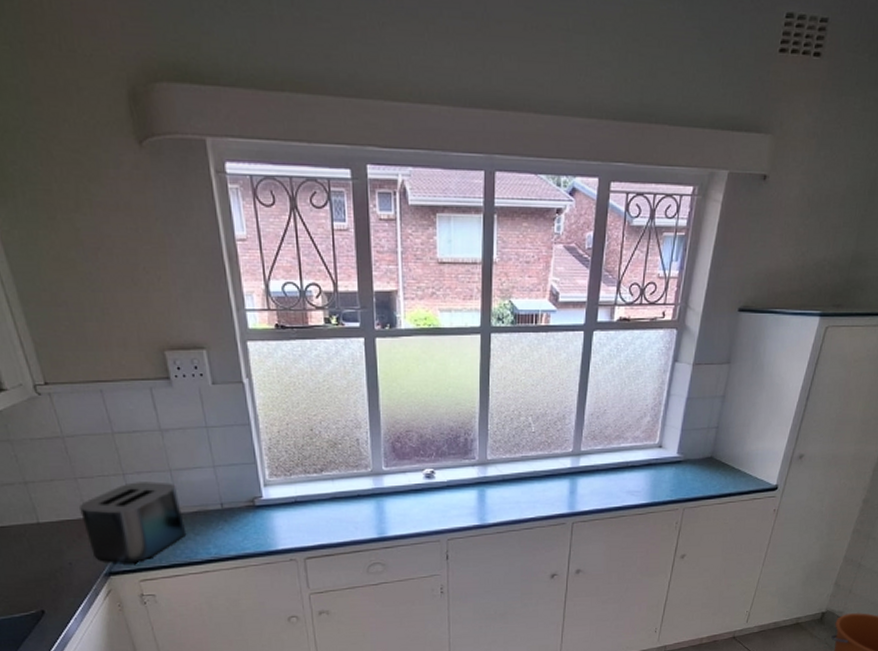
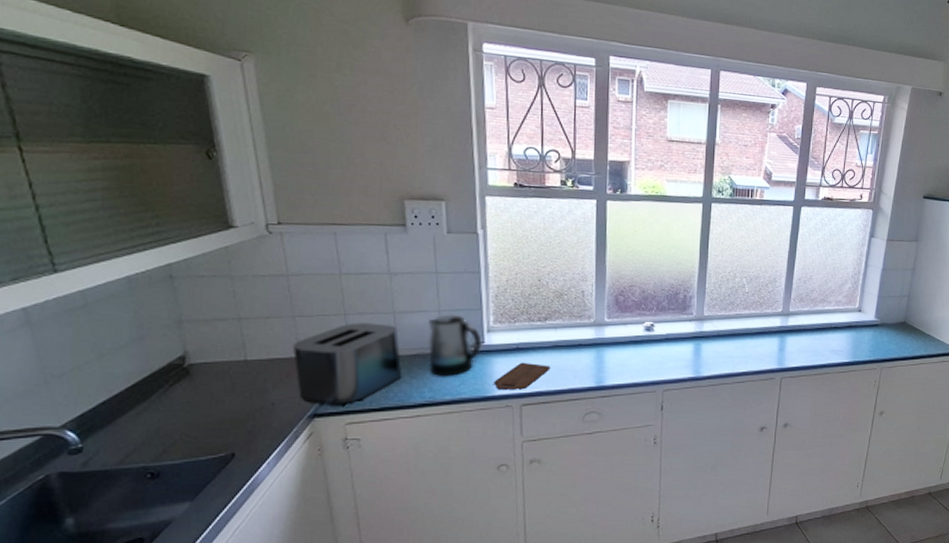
kettle: none [205,469,260,532] -> present [428,314,482,376]
cutting board: none [276,515,331,545] -> present [494,362,551,391]

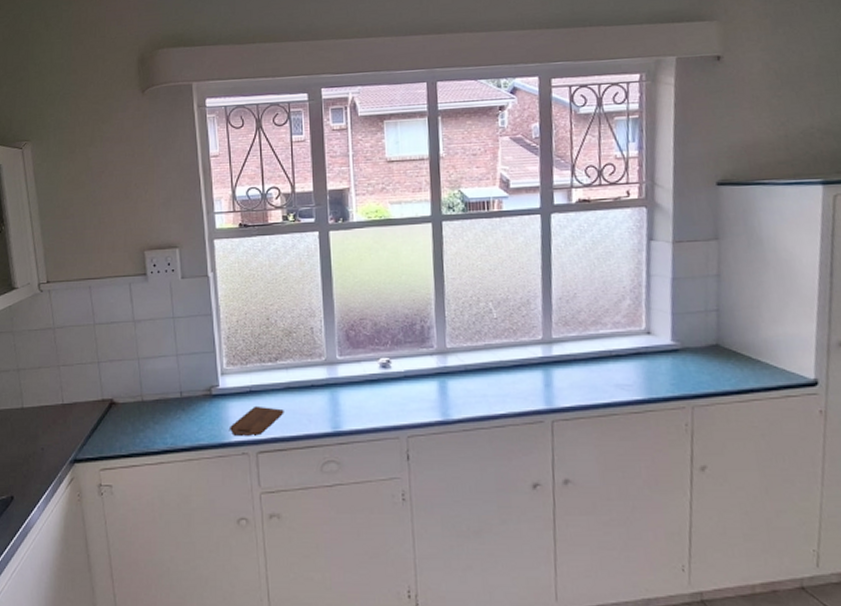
toaster: present [293,323,402,406] -> none [58,369,147,452]
kettle: present [428,314,482,376] -> none [168,358,217,421]

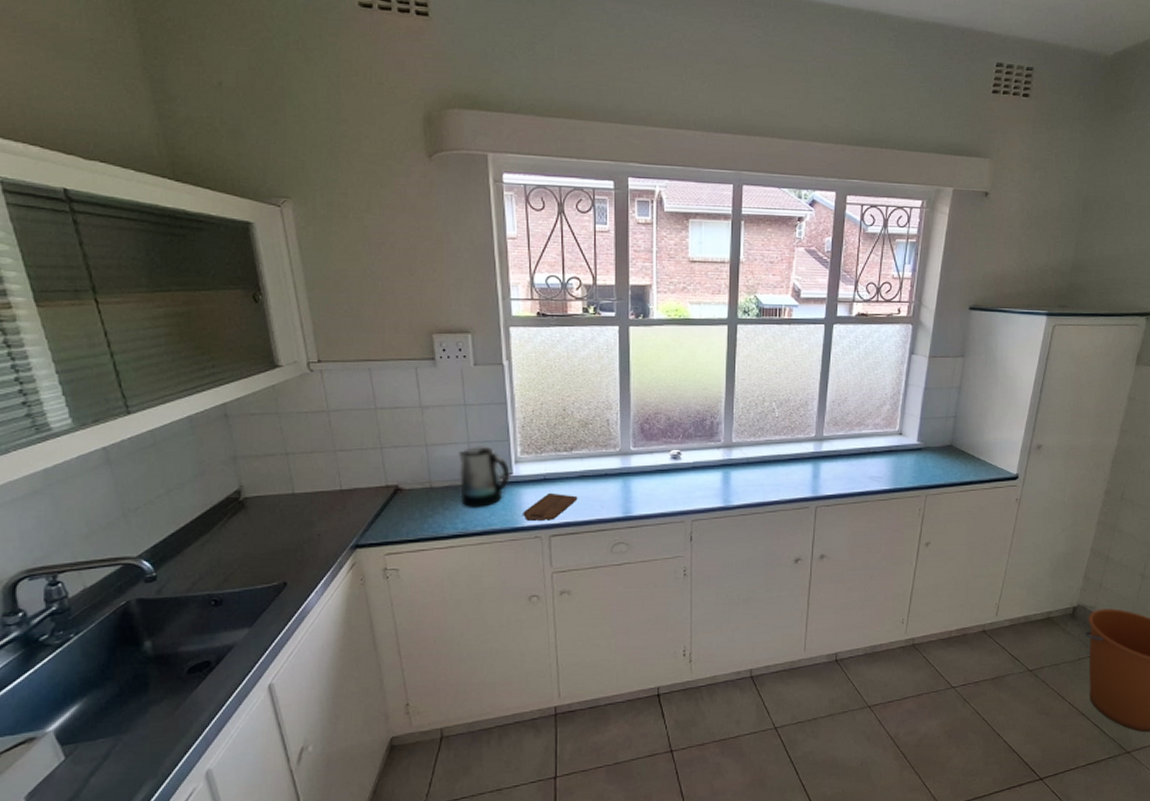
kettle: none [168,358,217,421] -> present [459,446,510,507]

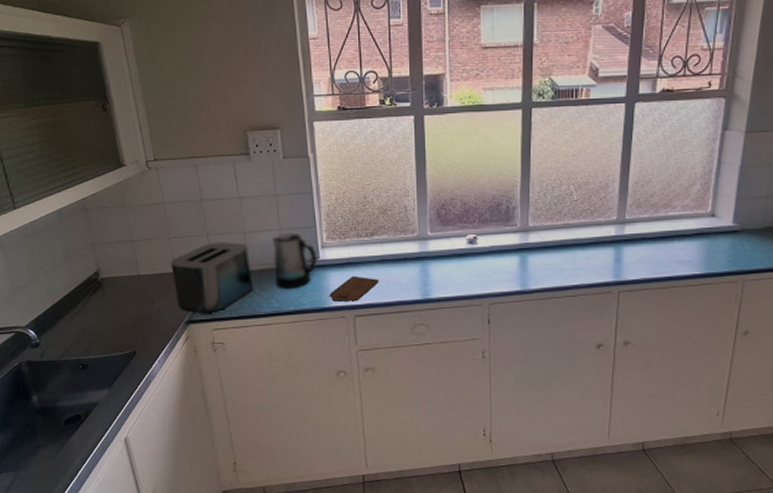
toaster: none [335,456,436,537] -> present [171,242,254,314]

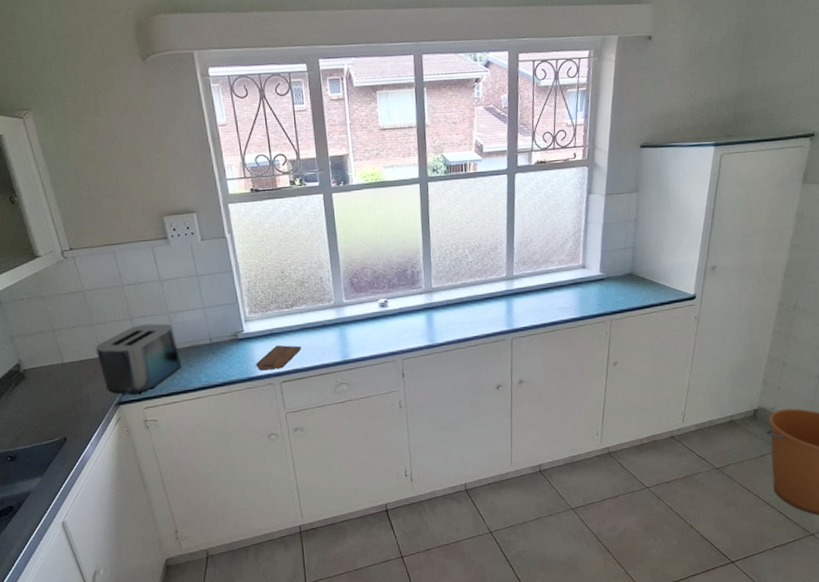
kettle: present [272,232,317,288] -> none [196,309,242,363]

